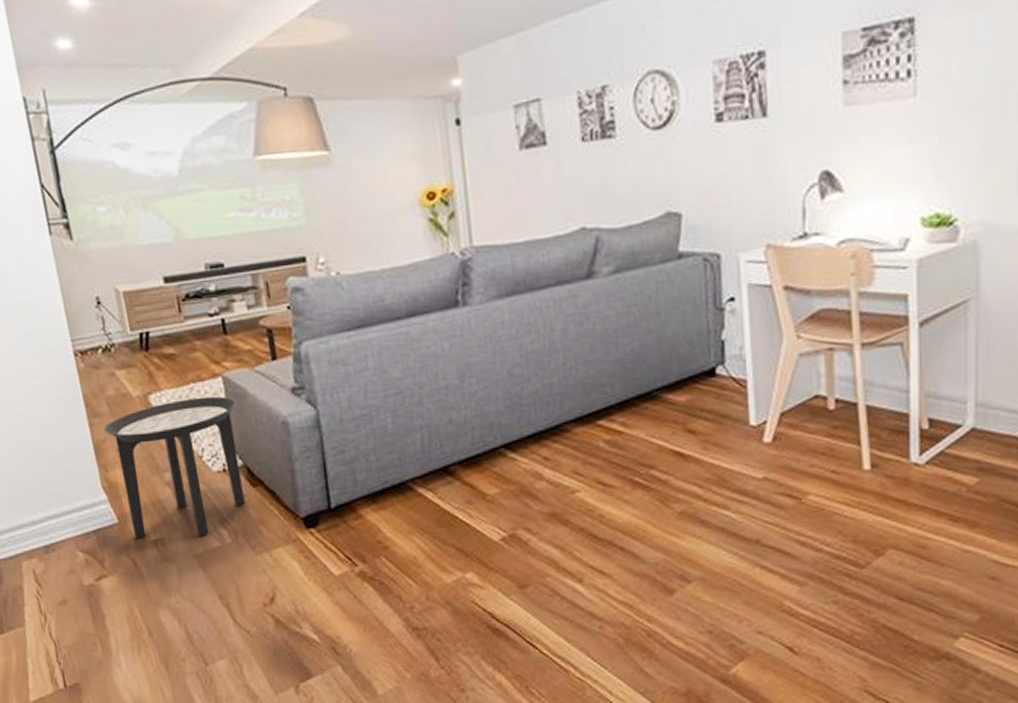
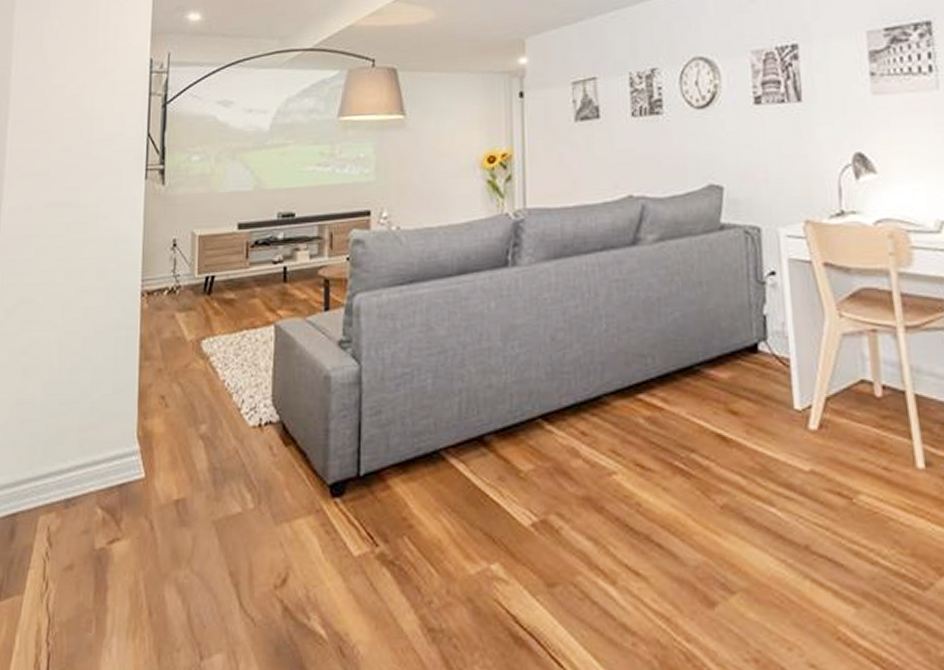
side table: present [104,396,245,539] -> none [153,345,284,499]

